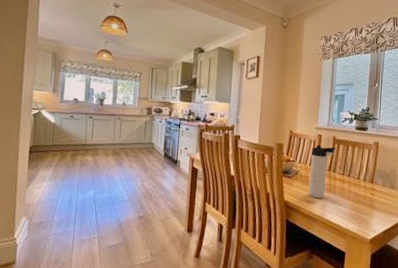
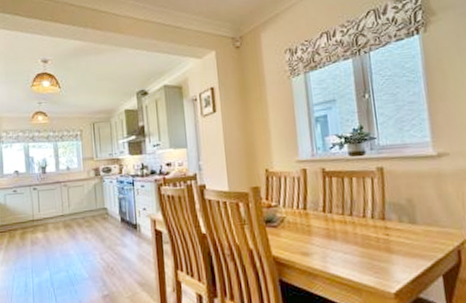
thermos bottle: present [308,146,335,199] -> none [297,182,327,249]

